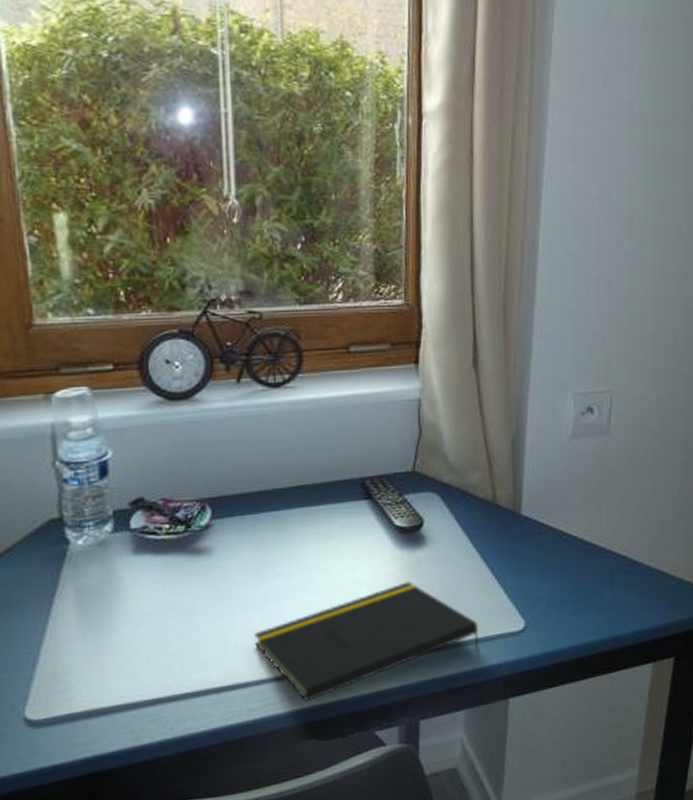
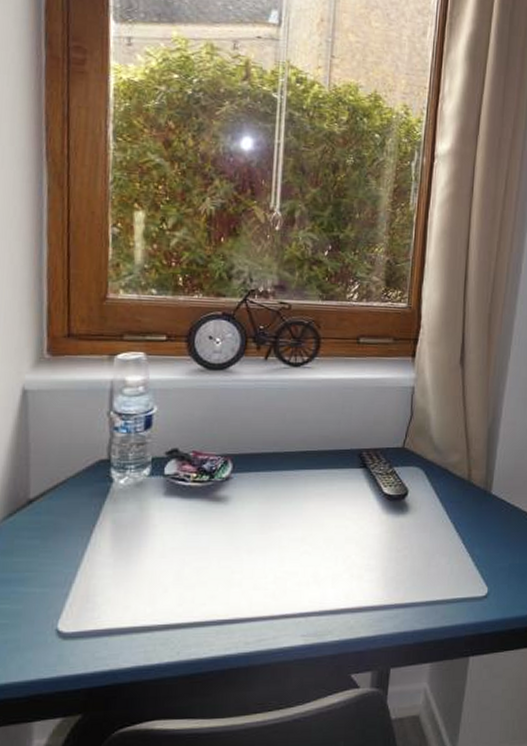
notepad: present [254,581,480,702] -> none [256,543,447,641]

